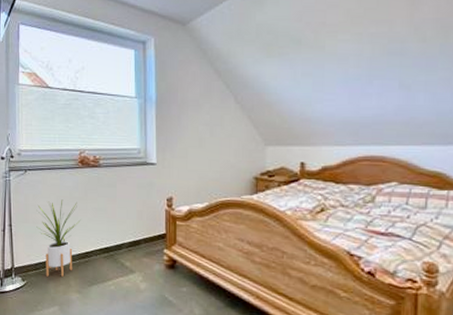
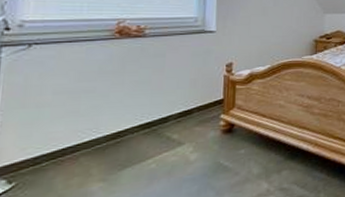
house plant: present [36,199,81,277] -> none [41,75,113,171]

